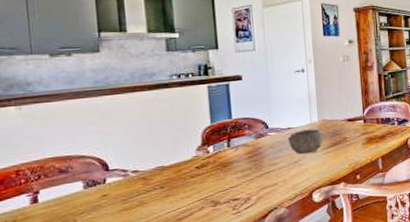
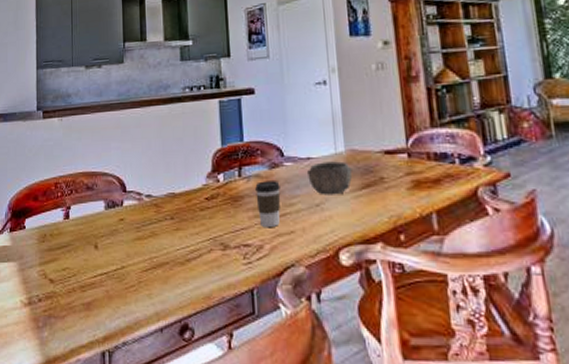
coffee cup: none [243,147,266,184] -> present [255,181,281,228]

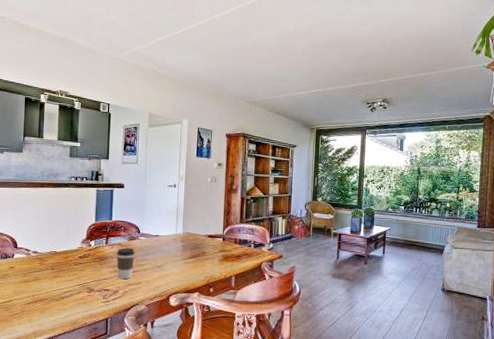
bowl: present [306,161,352,195] -> none [154,239,186,261]

